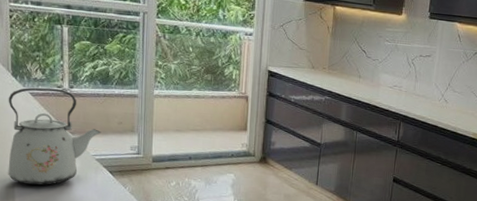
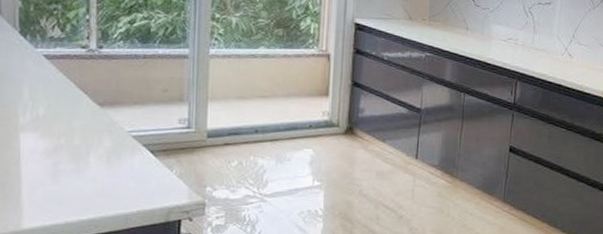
kettle: present [8,87,102,186] -> none [12,48,140,172]

